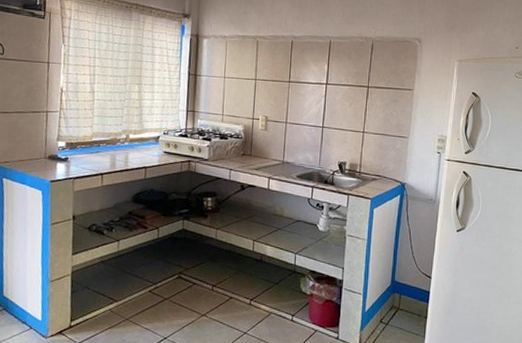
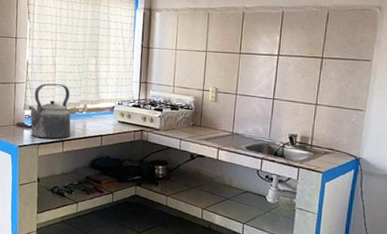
kettle: none [62,112,112,173] -> present [28,83,71,139]

